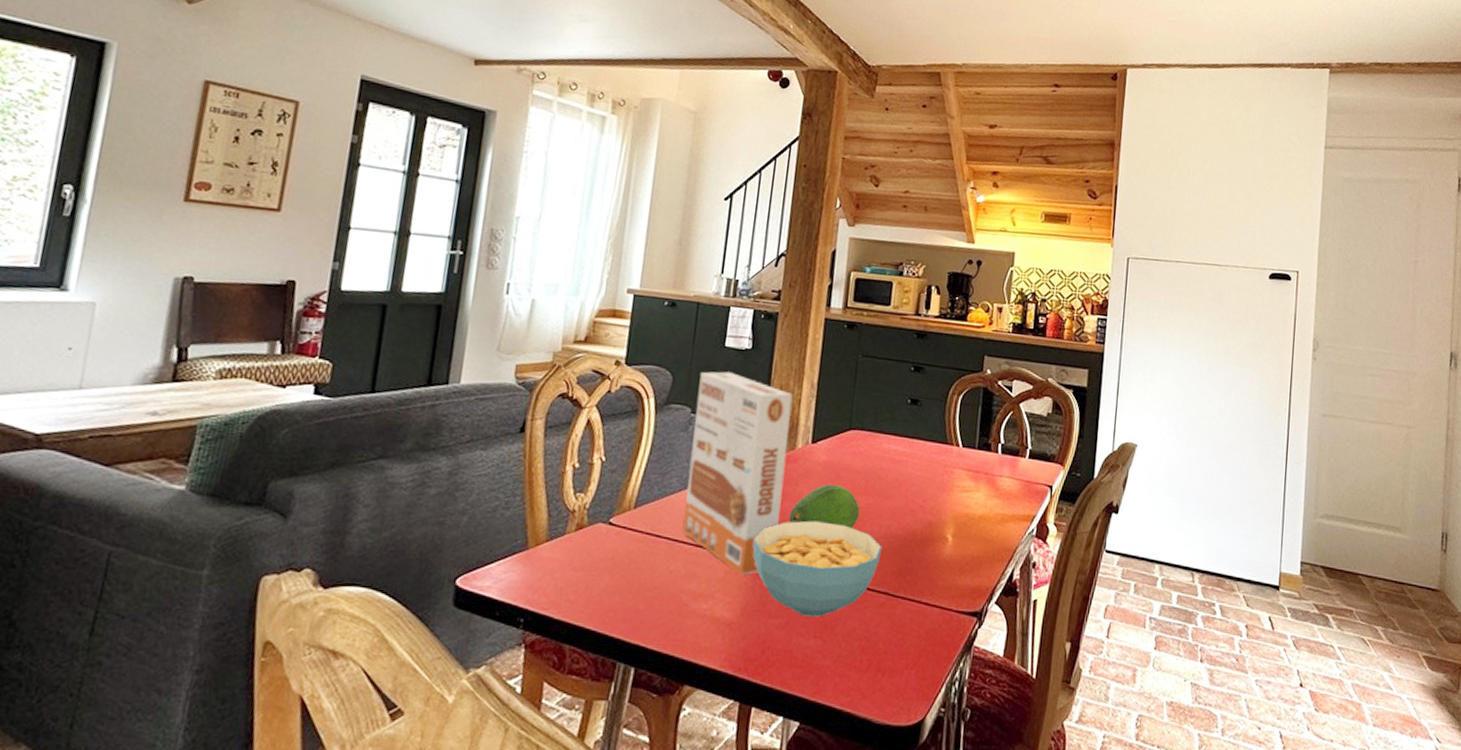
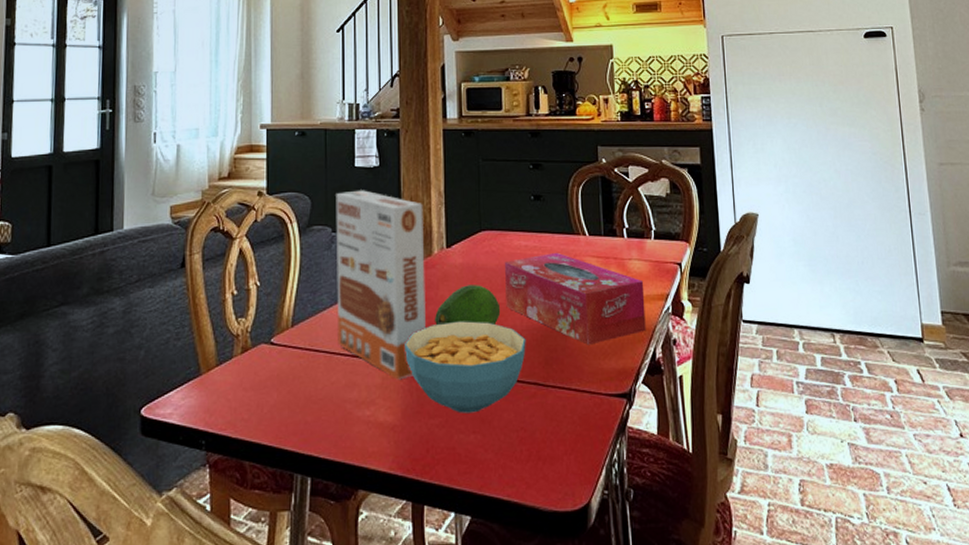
tissue box: none [866,460,1012,560] -> present [504,252,646,345]

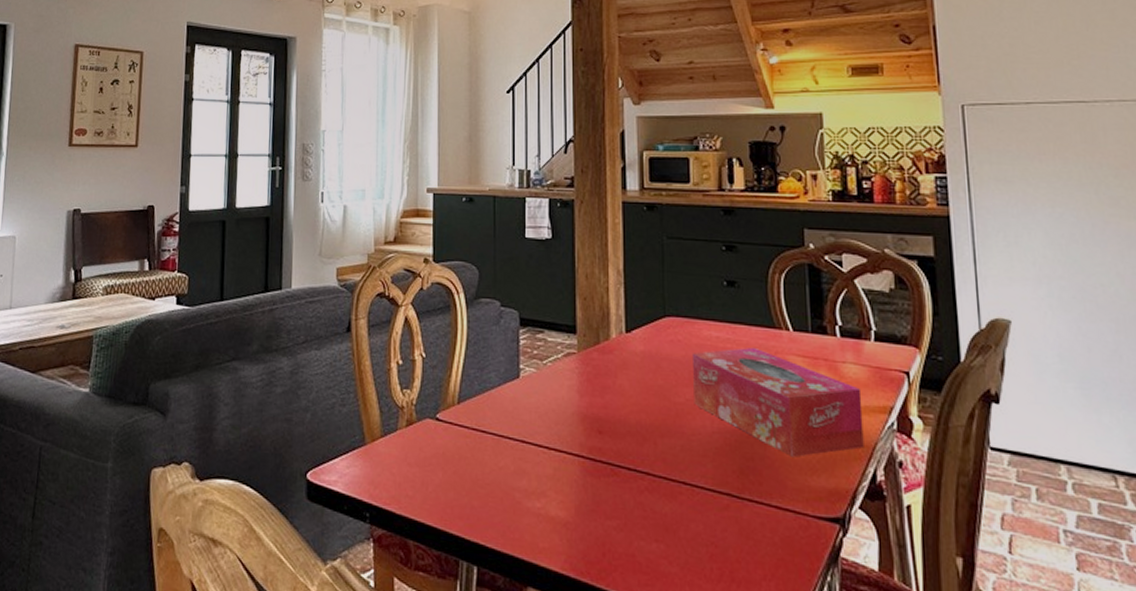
cereal box: present [336,190,425,380] -> none [504,263,602,473]
cereal bowl: present [403,321,526,413] -> none [577,414,717,519]
fruit: present [434,285,501,326] -> none [611,375,688,423]

